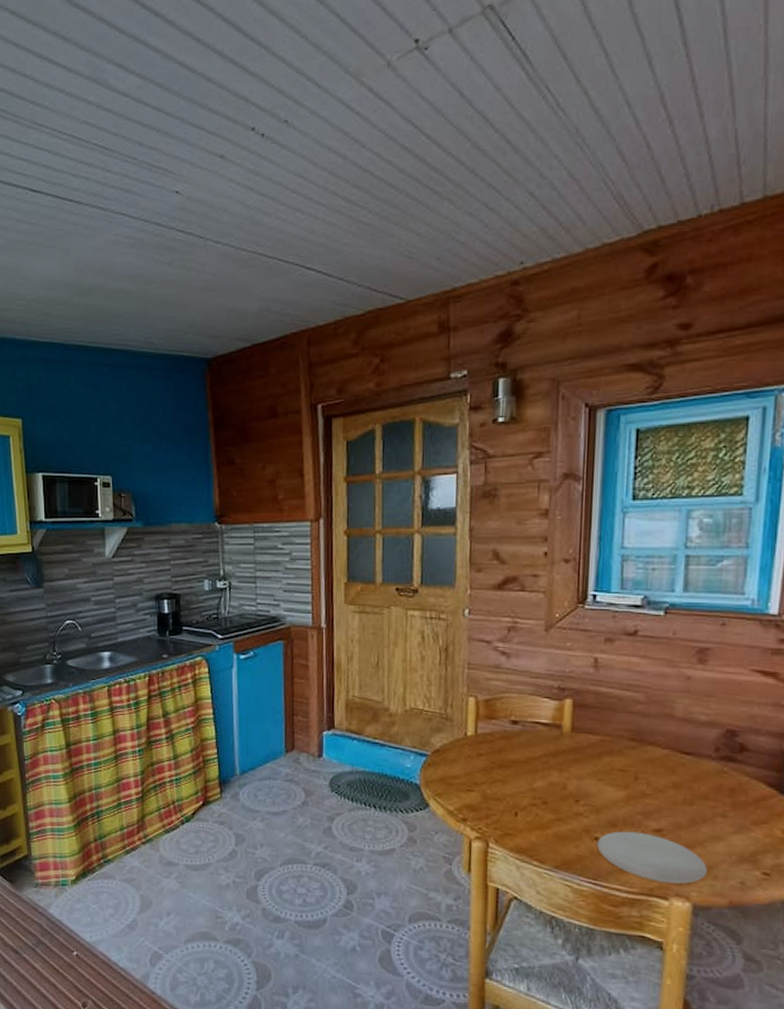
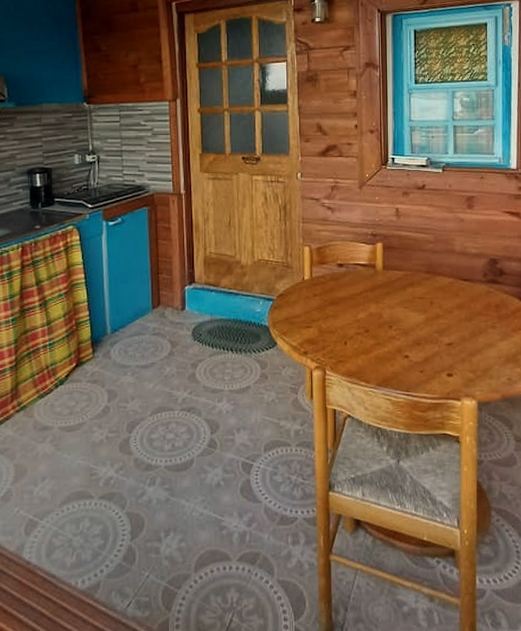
plate: present [597,831,707,885] -> none [407,347,485,387]

